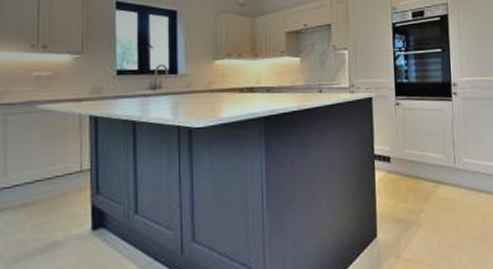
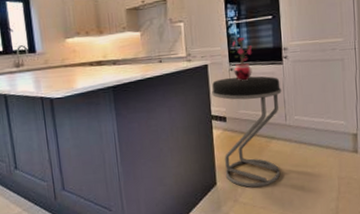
stool: none [375,112,451,241] -> present [212,76,282,188]
potted plant: none [396,70,421,117] -> present [229,37,253,81]

